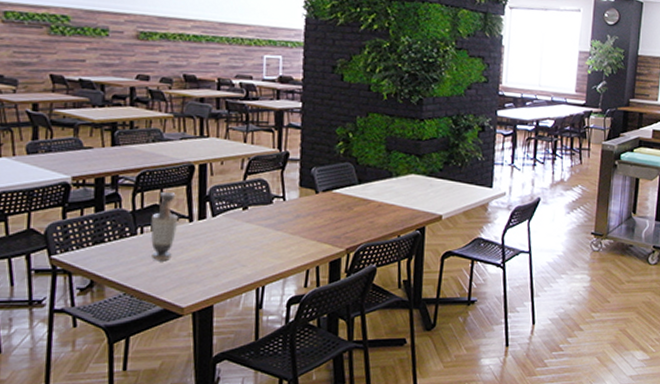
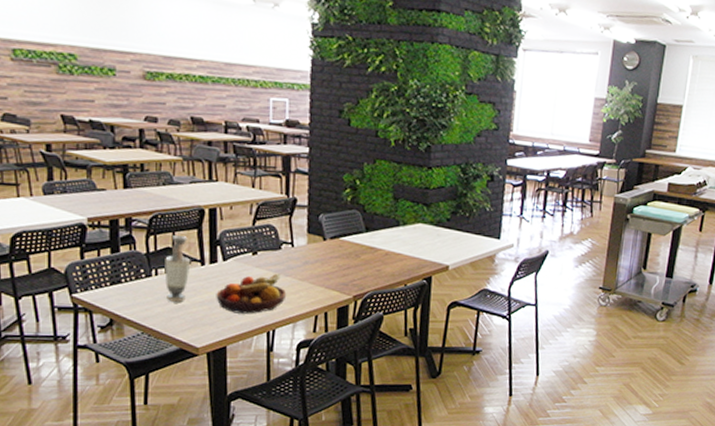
fruit bowl: none [203,227,278,271] -> present [216,273,287,314]

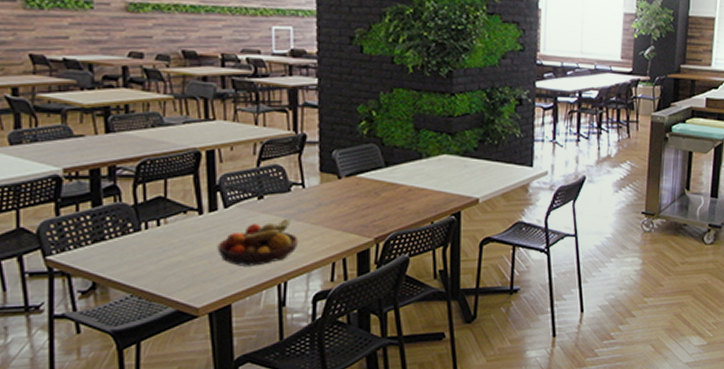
vase: present [164,235,191,302] -> none [156,183,187,257]

